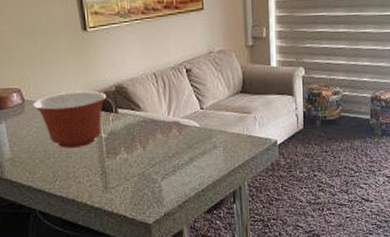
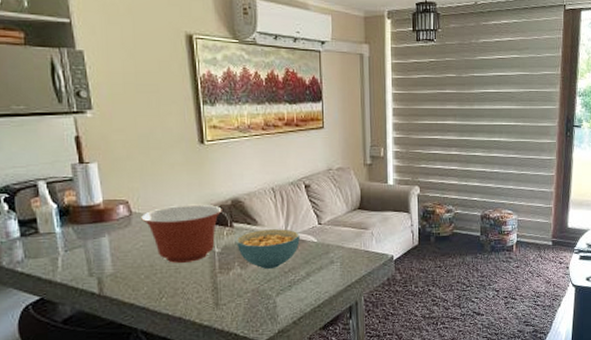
cereal bowl: none [121,114,183,154] -> present [236,229,300,269]

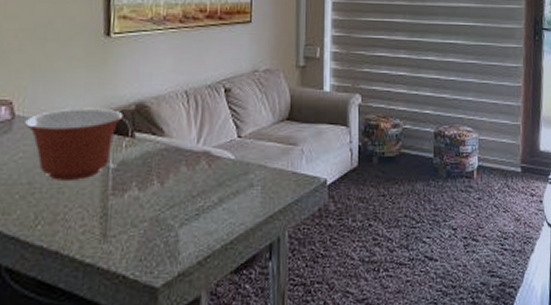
cereal bowl: present [236,229,300,269] -> none [136,141,214,191]

